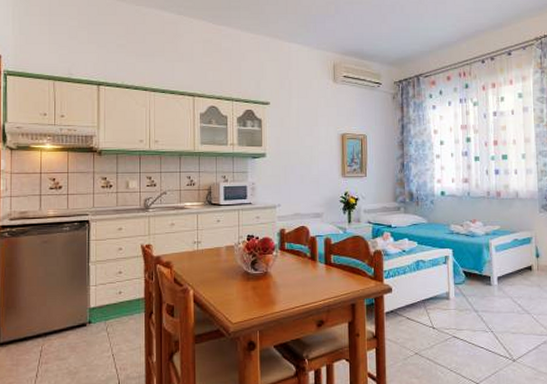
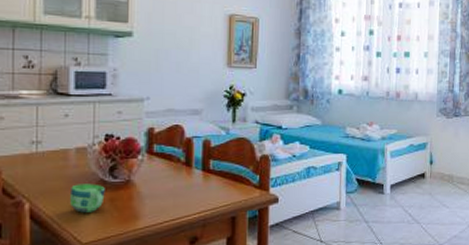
cup: none [222,275,248,298] -> present [69,183,105,213]

